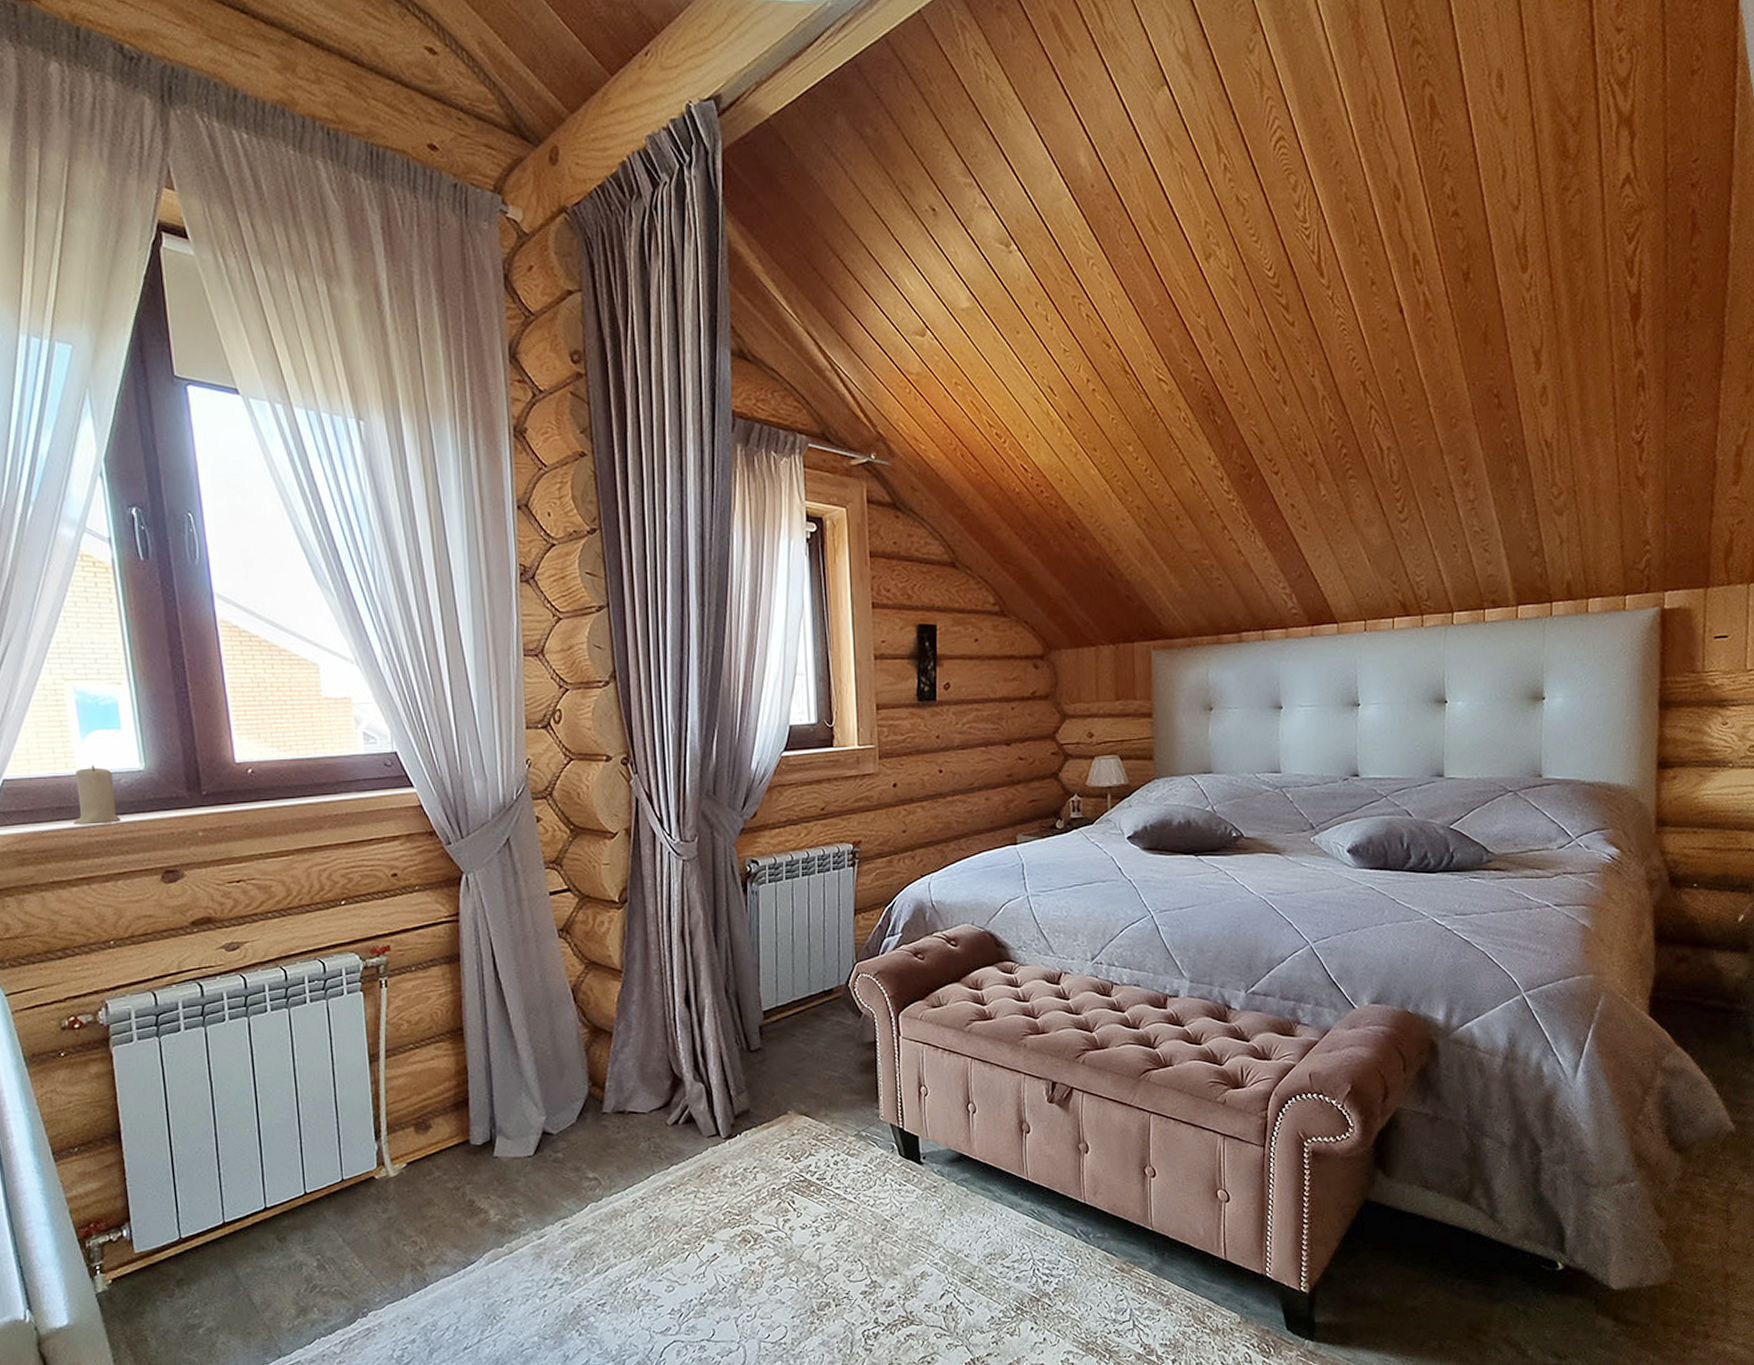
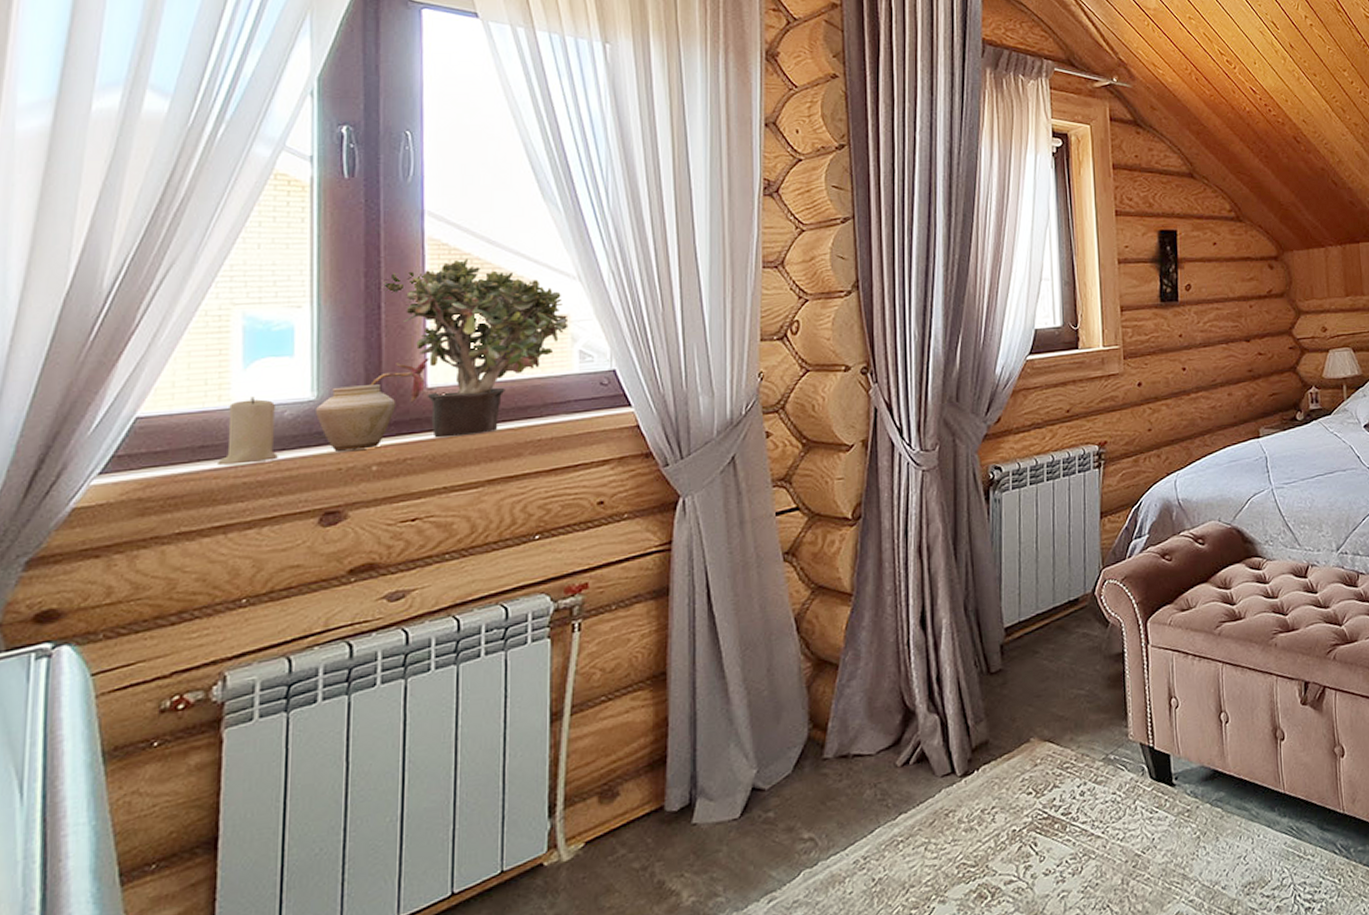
vase: none [146,735,234,818] -> present [316,358,429,453]
potted plant: none [185,641,352,809] -> present [381,259,569,438]

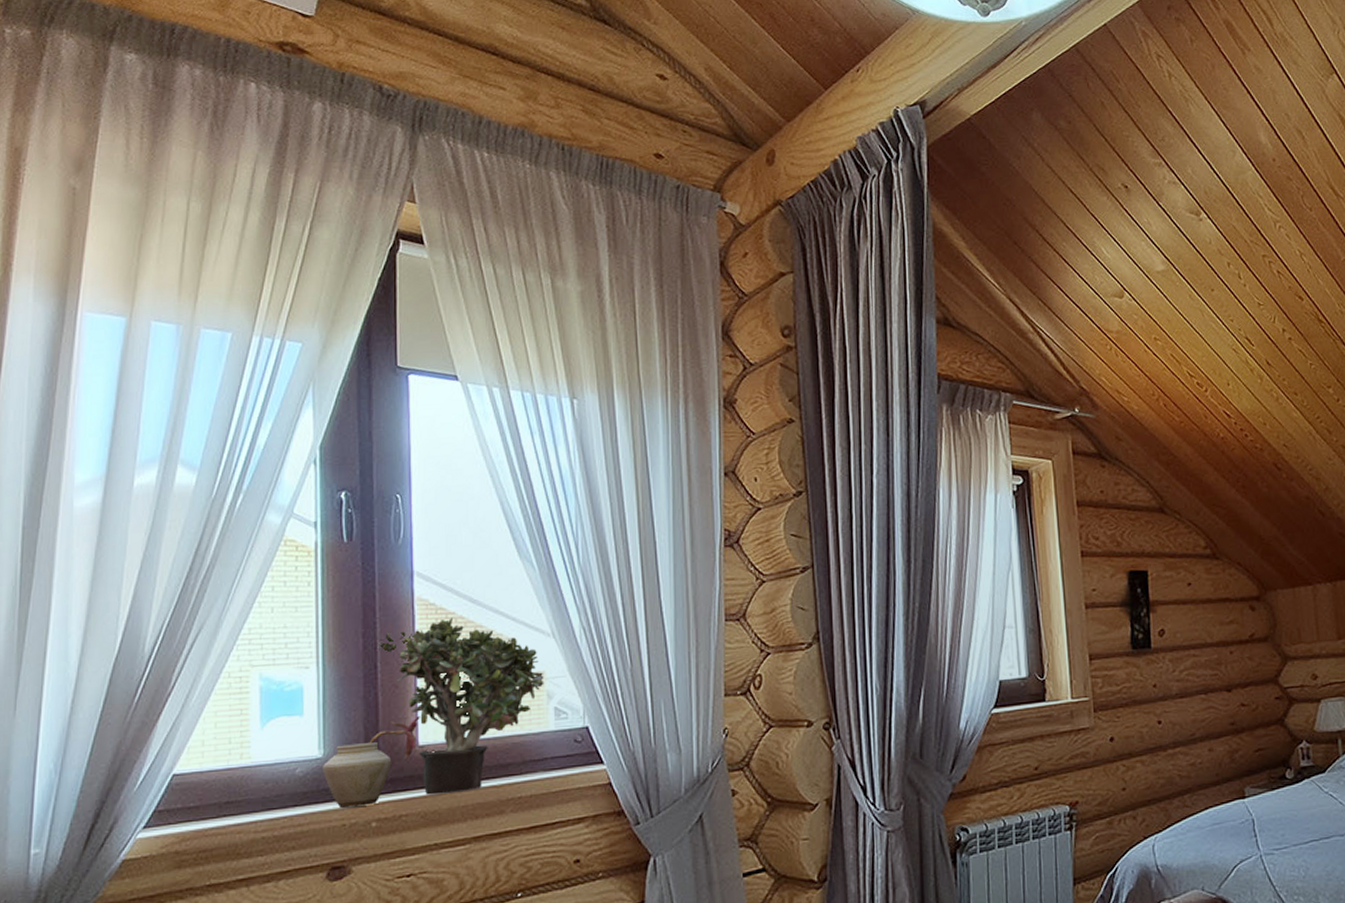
candle: present [218,397,278,466] -> none [240,755,291,821]

